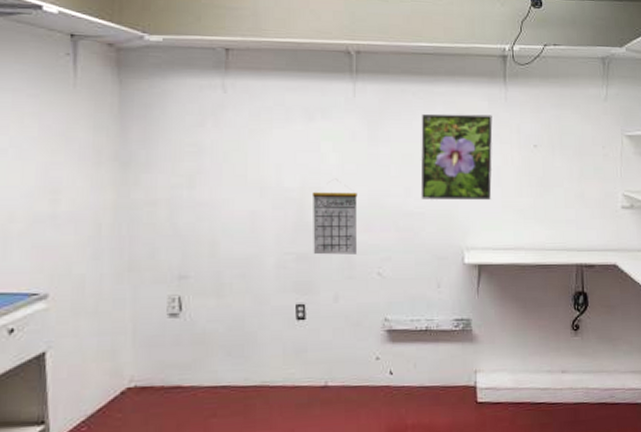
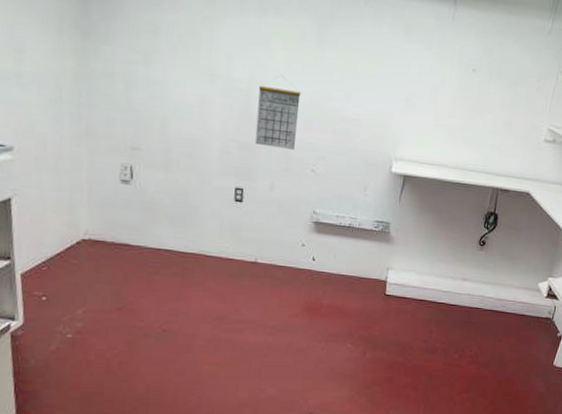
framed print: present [420,113,493,201] -> none [359,23,438,117]

